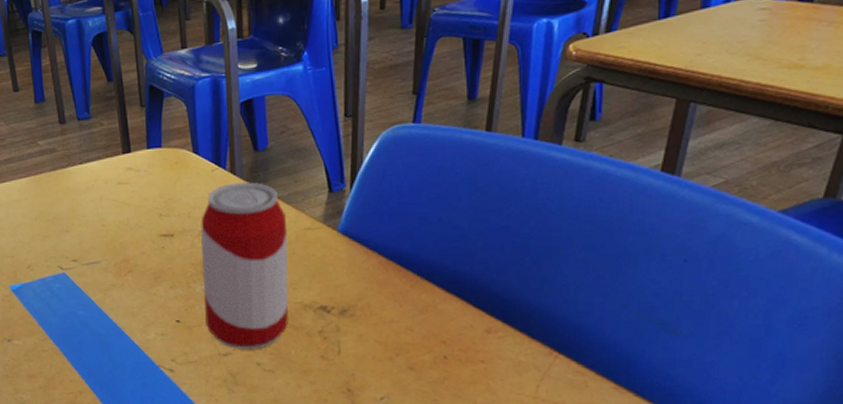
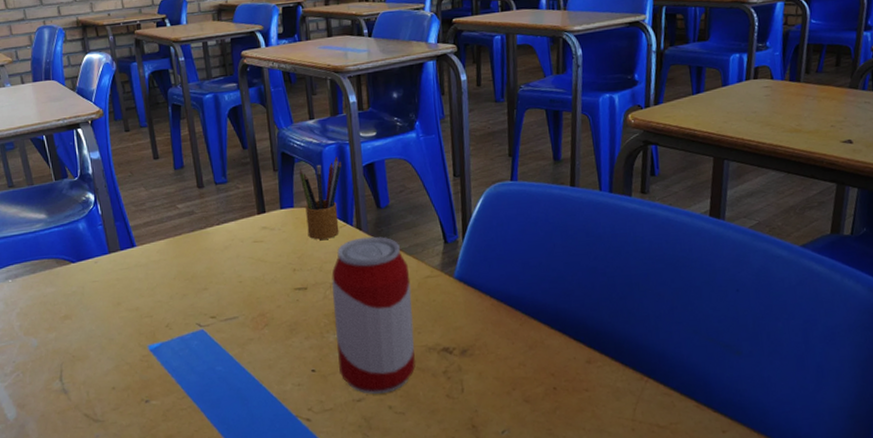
pencil box: none [168,91,216,184] -> present [299,156,342,240]

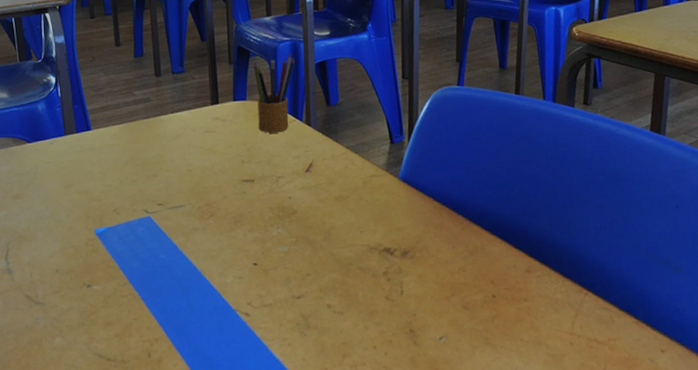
beverage can: present [331,236,416,394] -> none [278,133,357,291]

